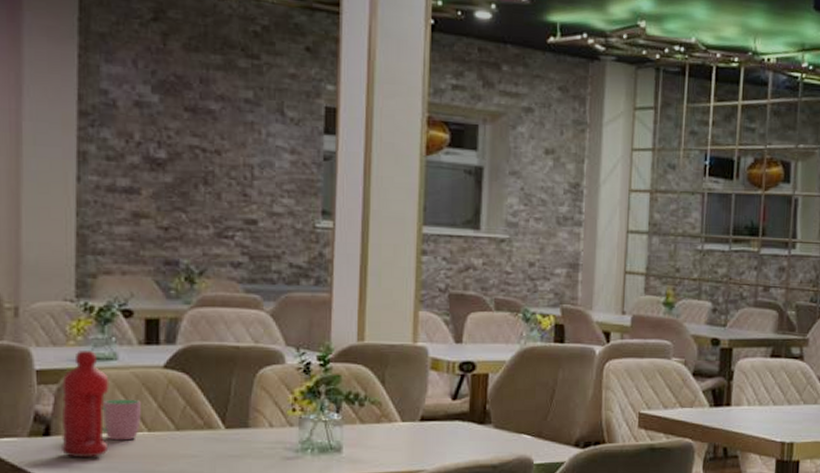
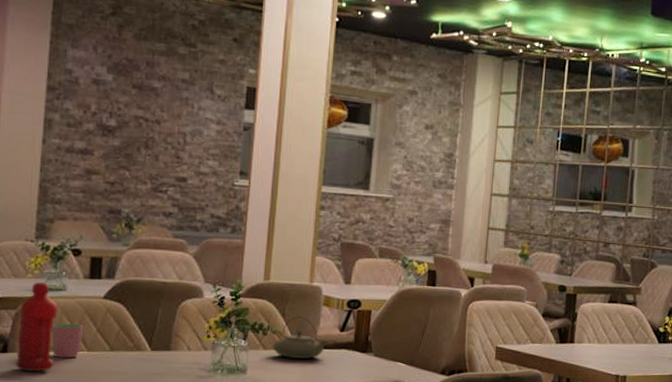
teapot: none [371,383,438,433] -> present [272,316,328,359]

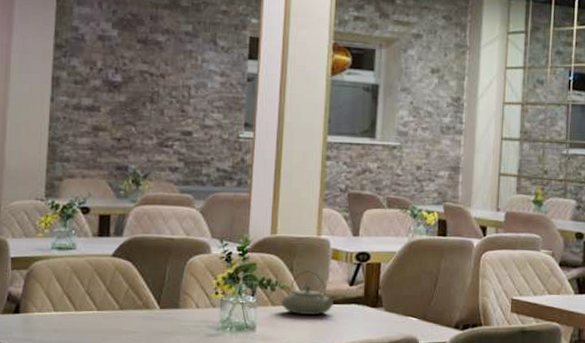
water bottle: present [15,282,58,372] -> none [27,242,68,332]
cup: present [50,323,83,358] -> none [61,282,93,318]

